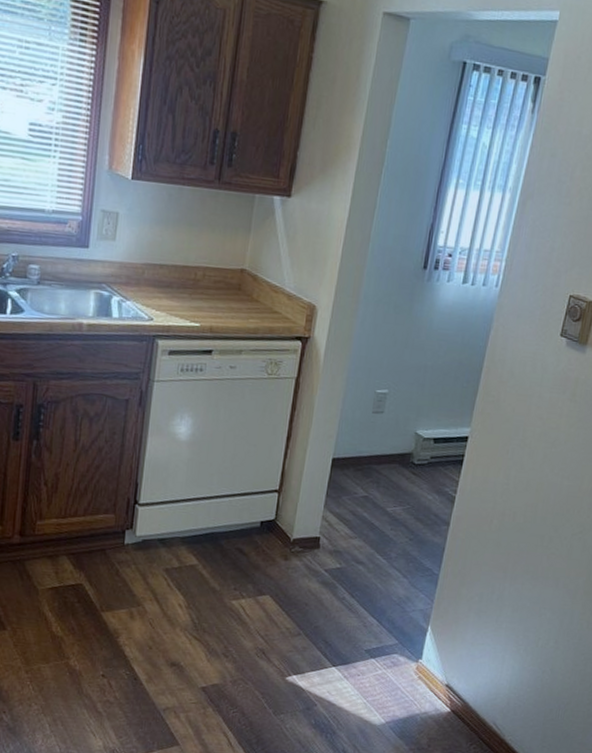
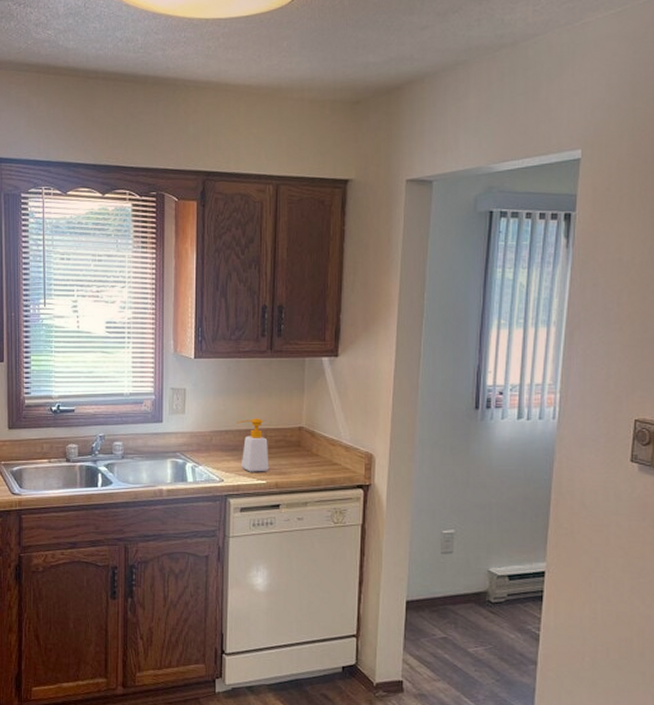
soap bottle: none [173,253,206,314] -> present [237,417,269,472]

